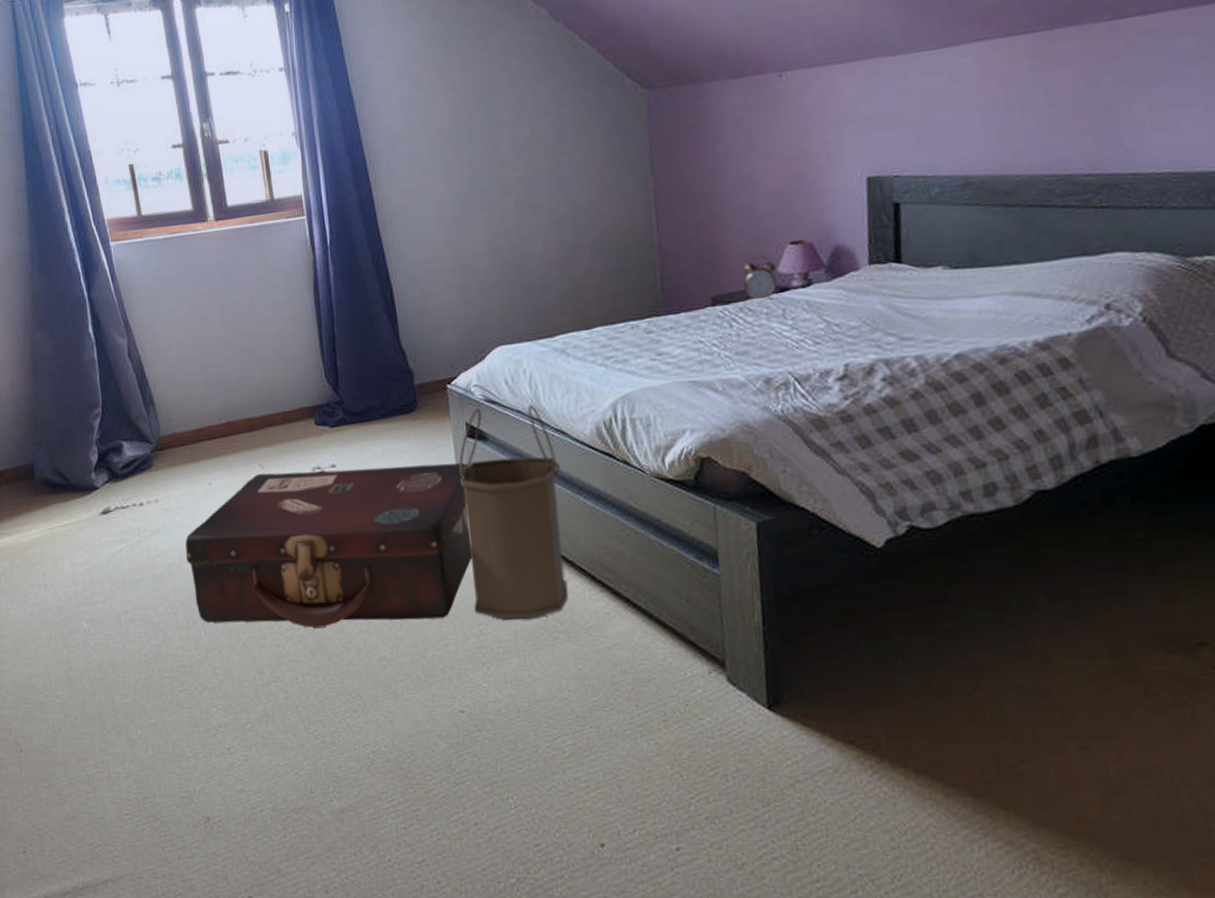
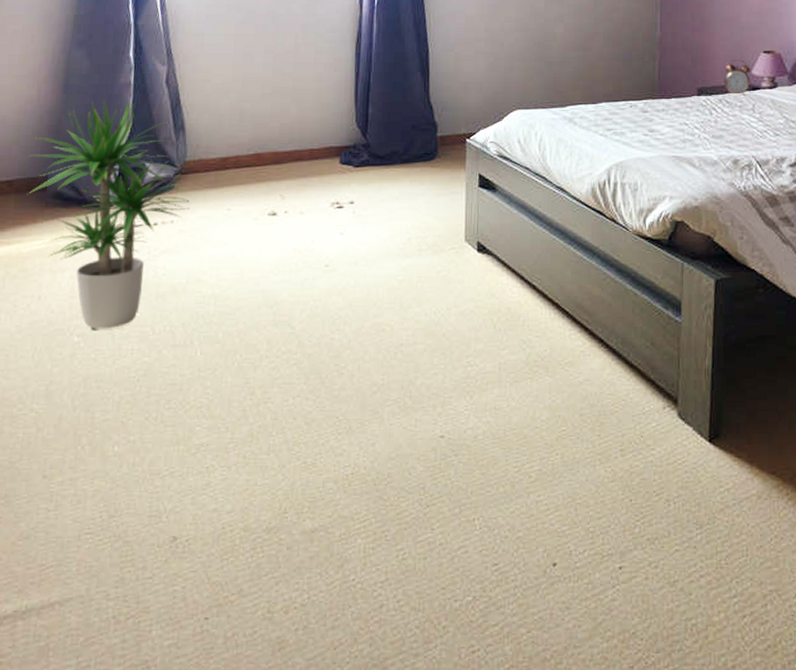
potted plant: none [13,378,172,615] -> present [29,99,190,329]
suitcase: present [185,463,473,628] -> none [194,203,476,352]
basket: present [458,404,569,620] -> none [466,162,557,354]

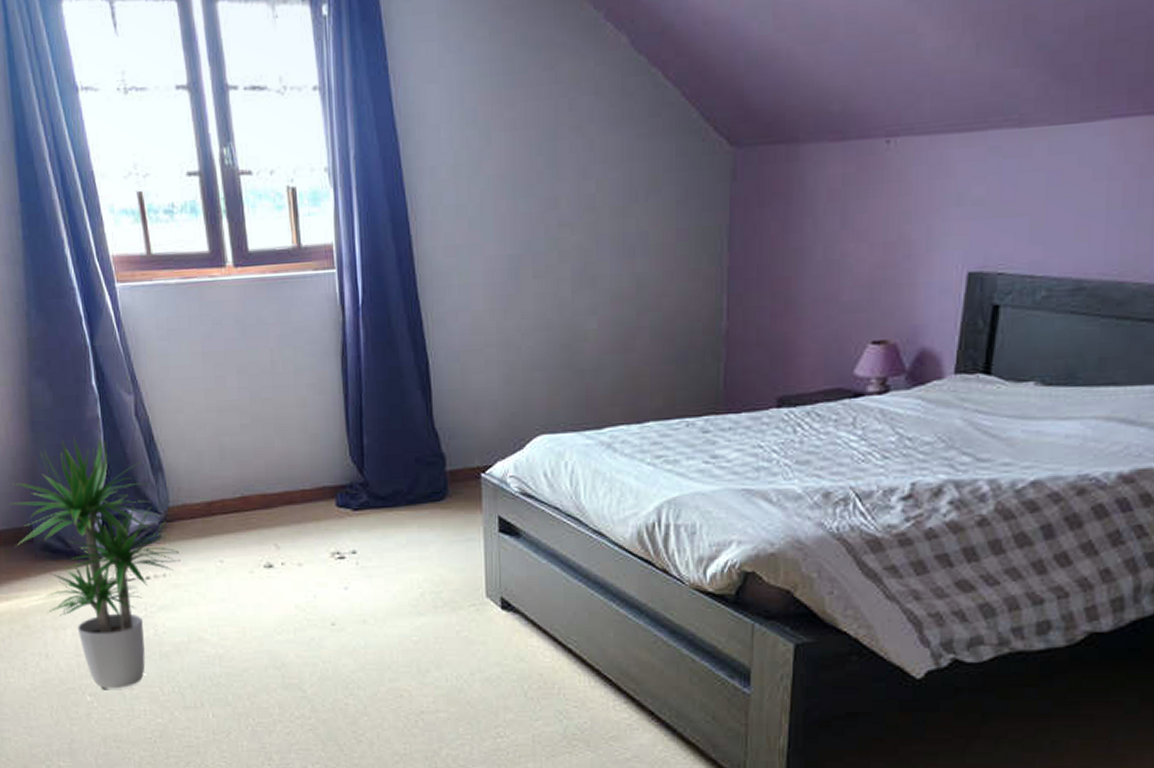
alarm clock: present [723,59,751,96] -> none [813,354,853,407]

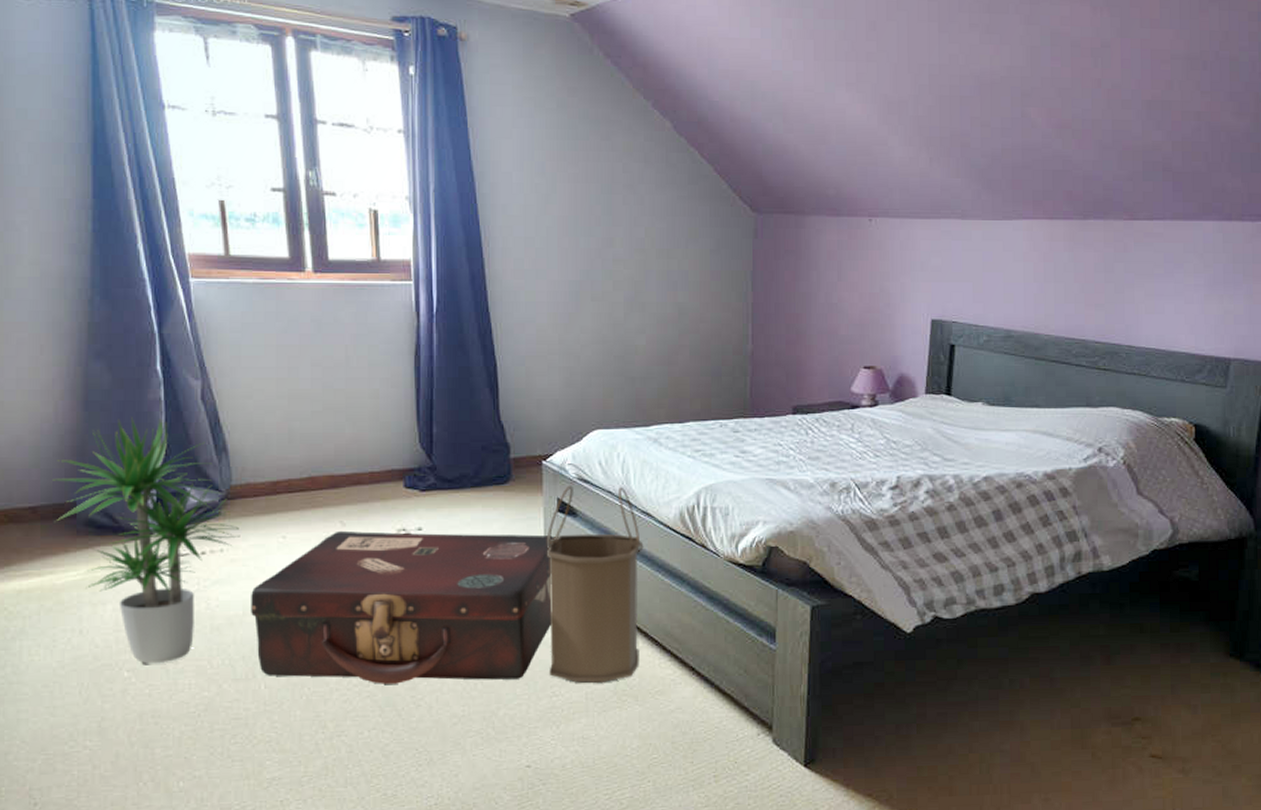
suitcase: none [194,554,497,718] -> present [251,530,556,684]
basket: none [487,501,596,726] -> present [546,485,644,684]

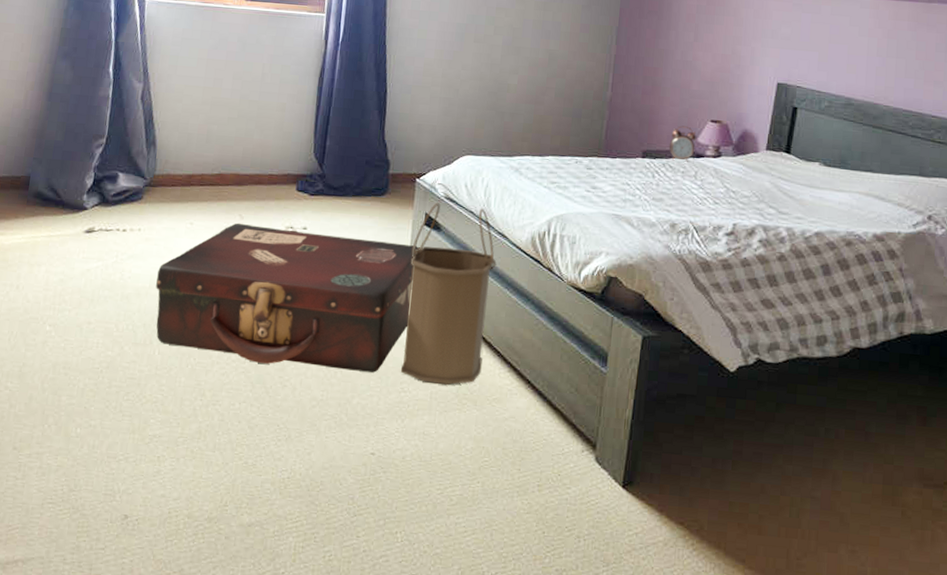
potted plant: present [52,417,241,664] -> none [13,109,157,322]
alarm clock: none [820,375,851,415] -> present [668,125,697,162]

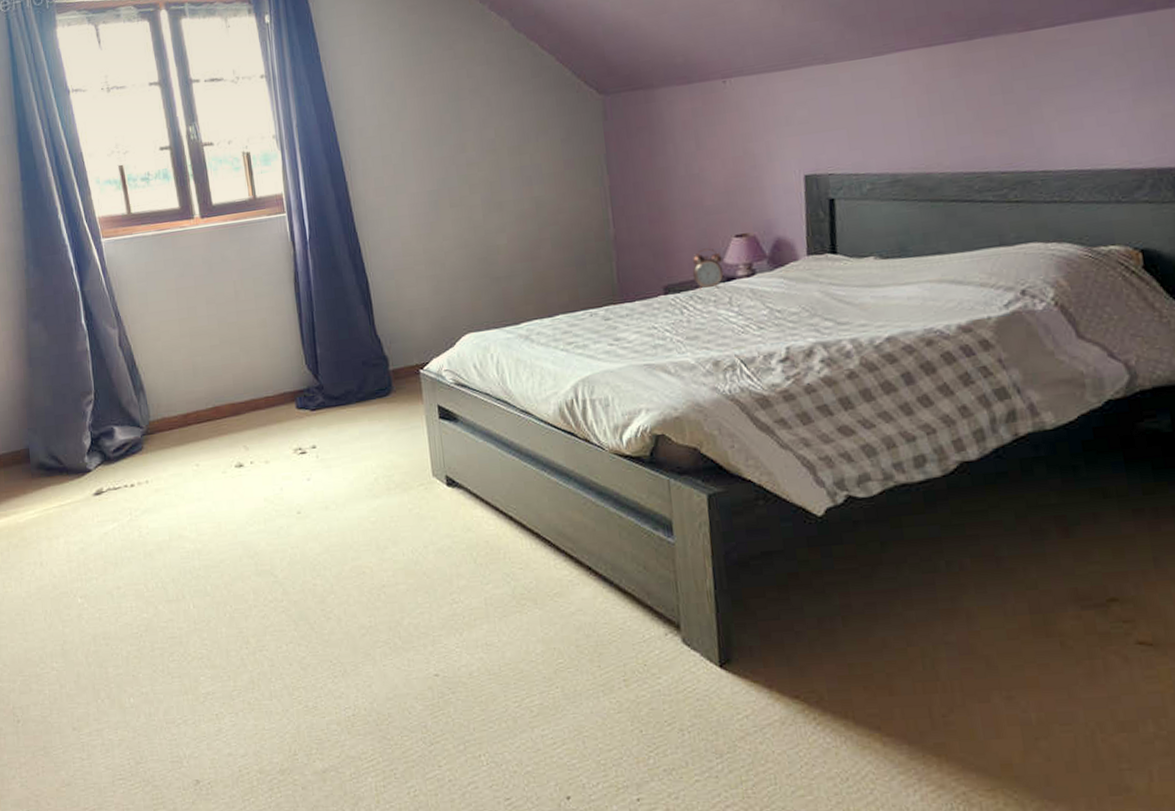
suitcase: present [156,222,420,373] -> none [174,442,445,599]
basket: present [401,202,497,385] -> none [431,387,535,589]

